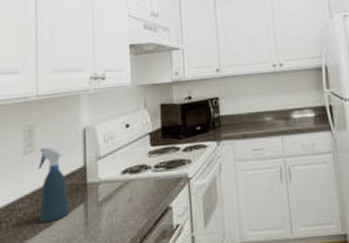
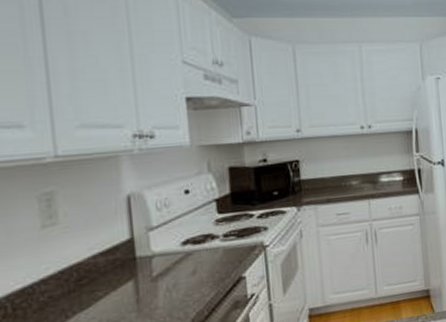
spray bottle: present [38,147,69,222] -> none [65,218,114,305]

